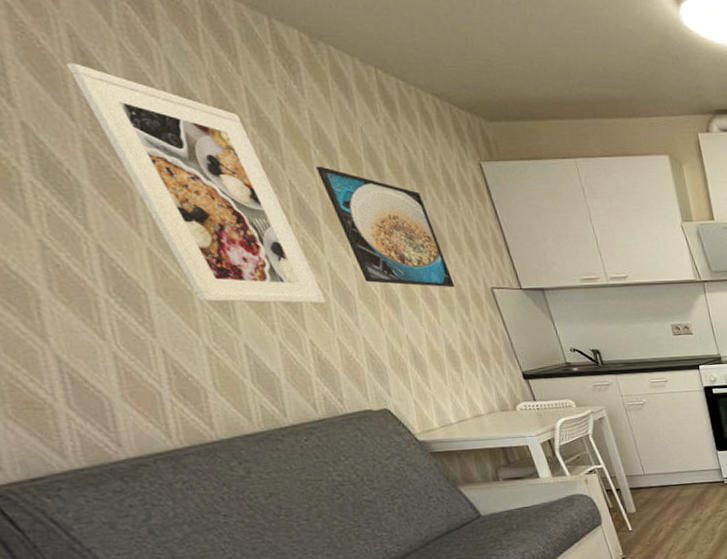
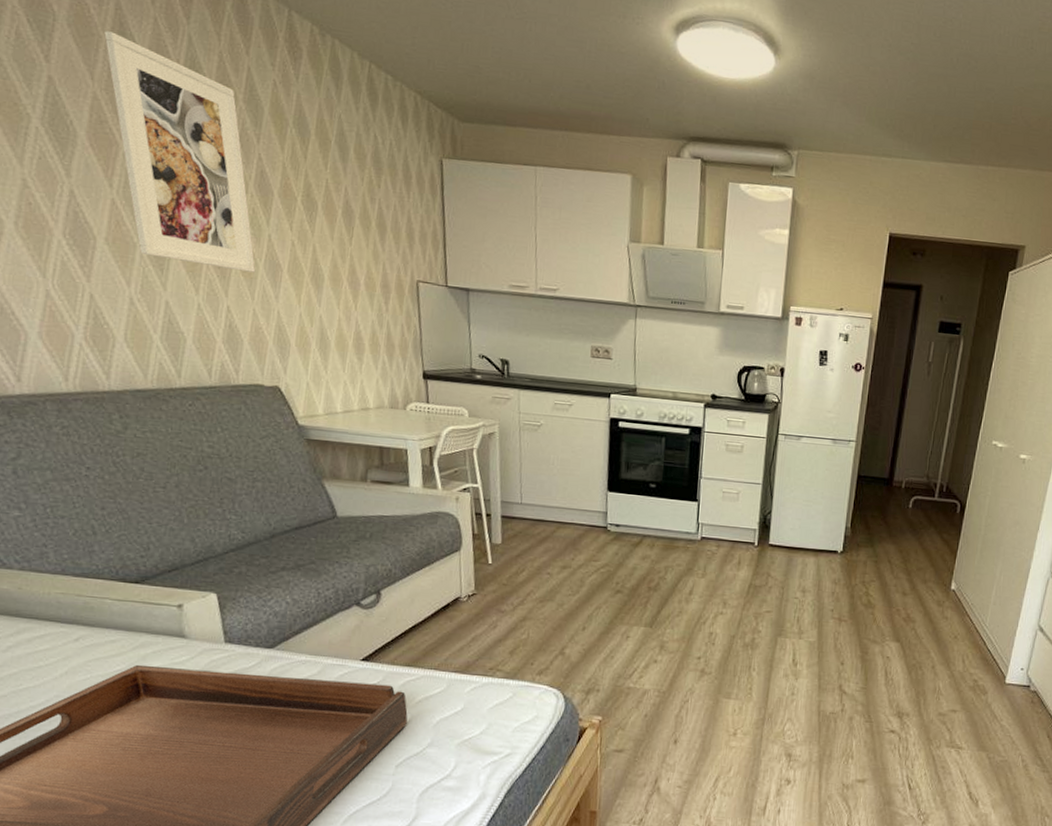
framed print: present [316,166,455,288] -> none [287,143,383,276]

